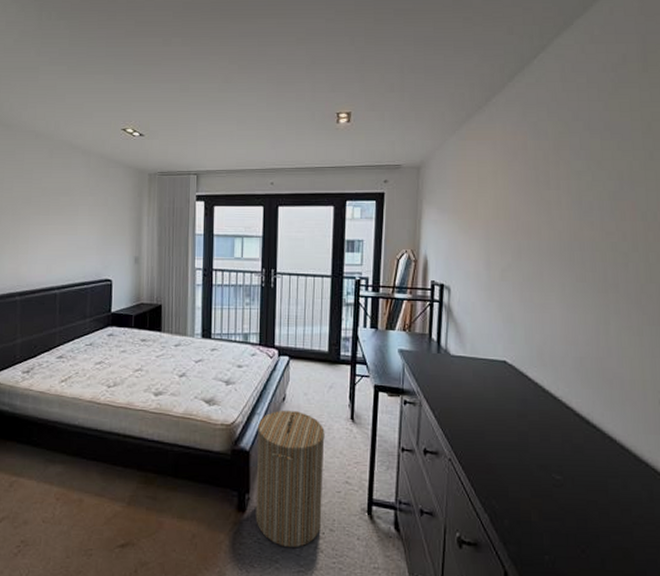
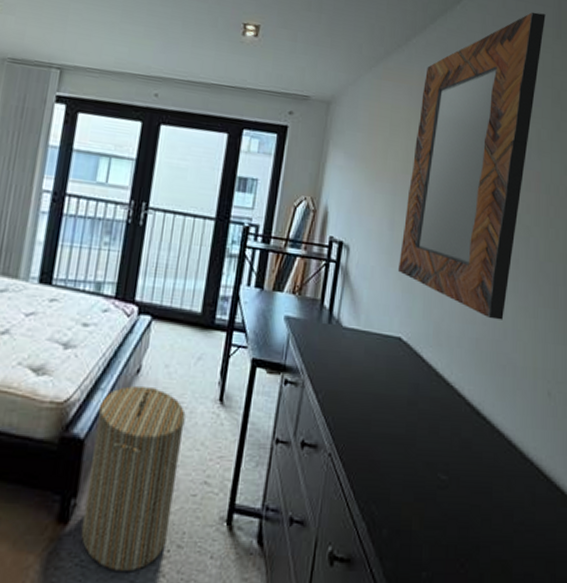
home mirror: none [497,51,629,340] -> present [397,12,546,320]

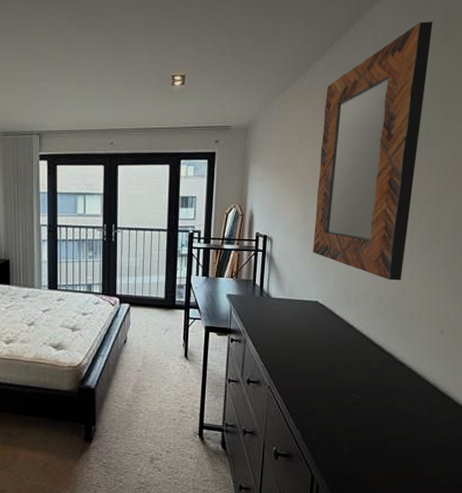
laundry hamper: present [81,386,186,572] -> none [101,352,162,469]

